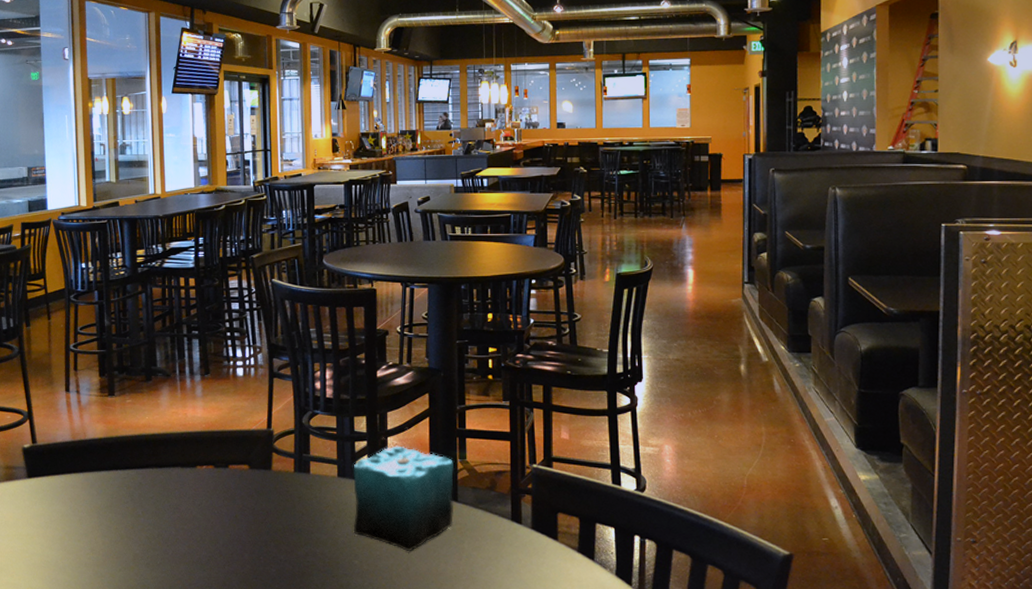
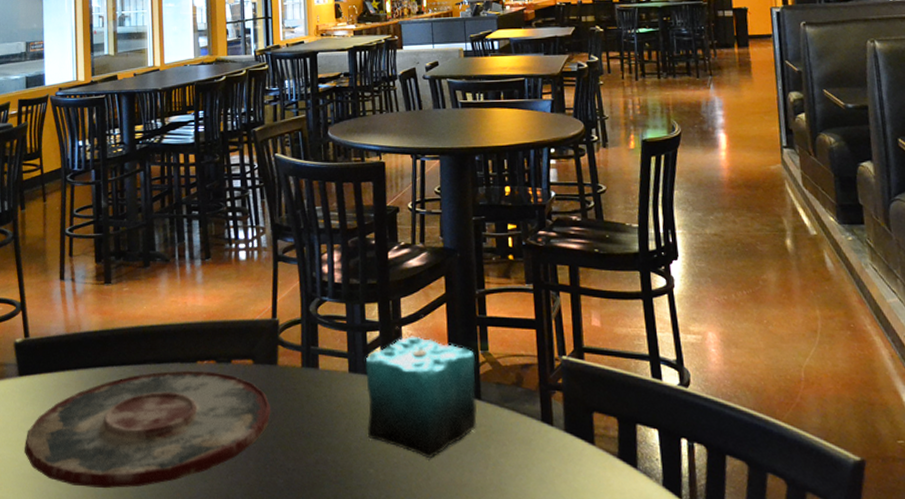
plate: none [34,474,265,576] -> present [25,370,270,488]

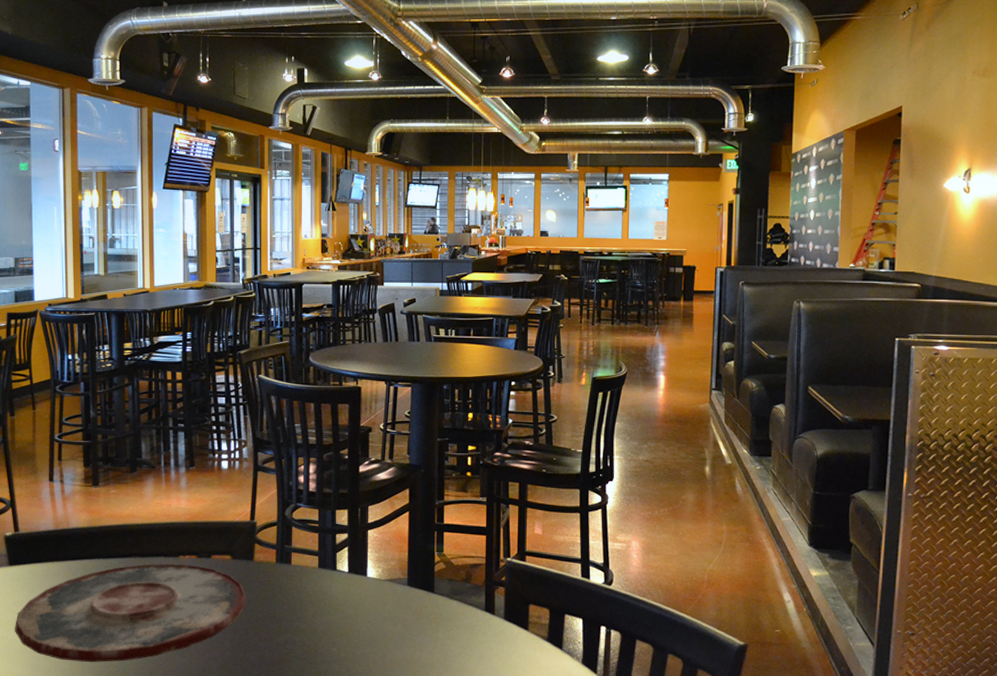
candle: present [365,315,477,458] -> none [333,521,431,639]

